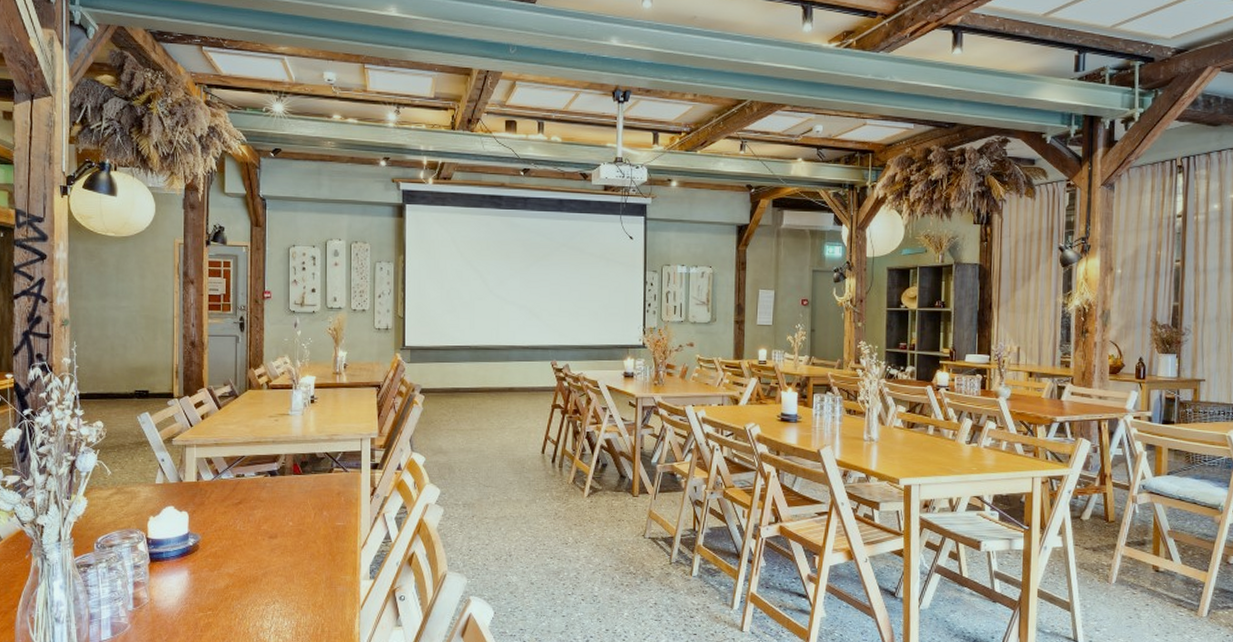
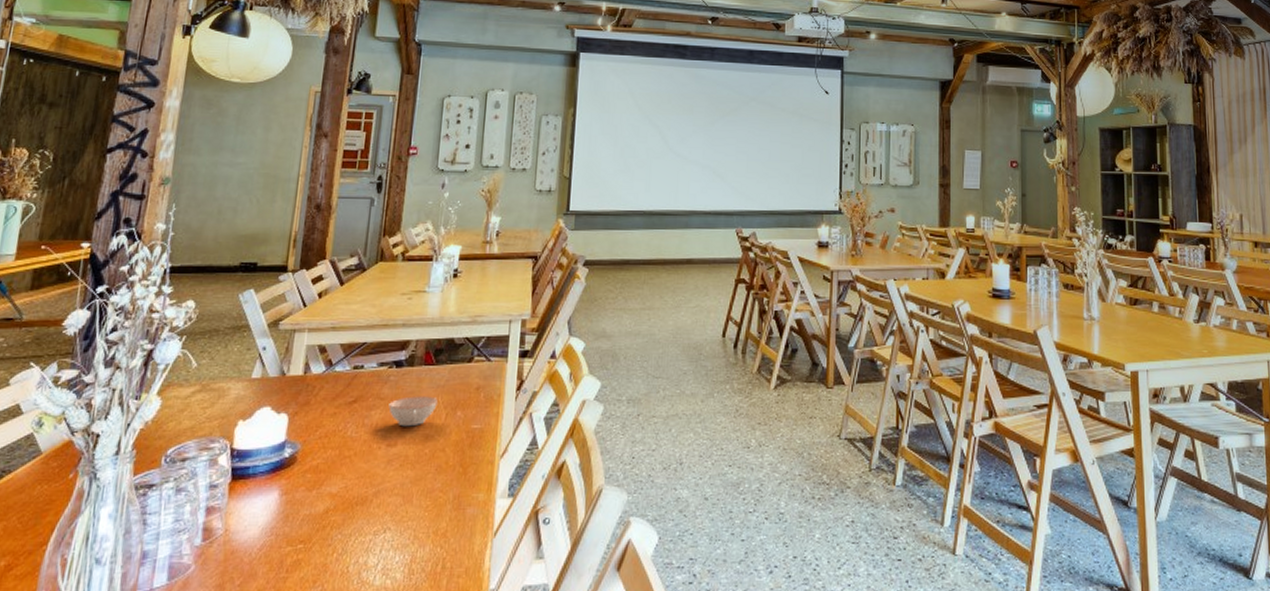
teacup: none [268,499,307,523] -> present [388,396,438,427]

